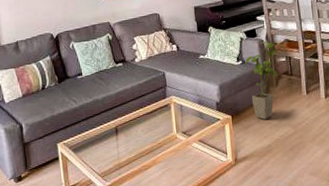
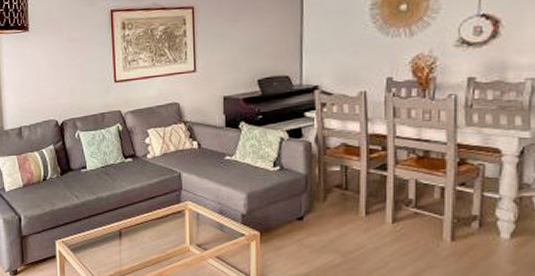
house plant: present [245,41,286,120] -> none [284,143,342,241]

